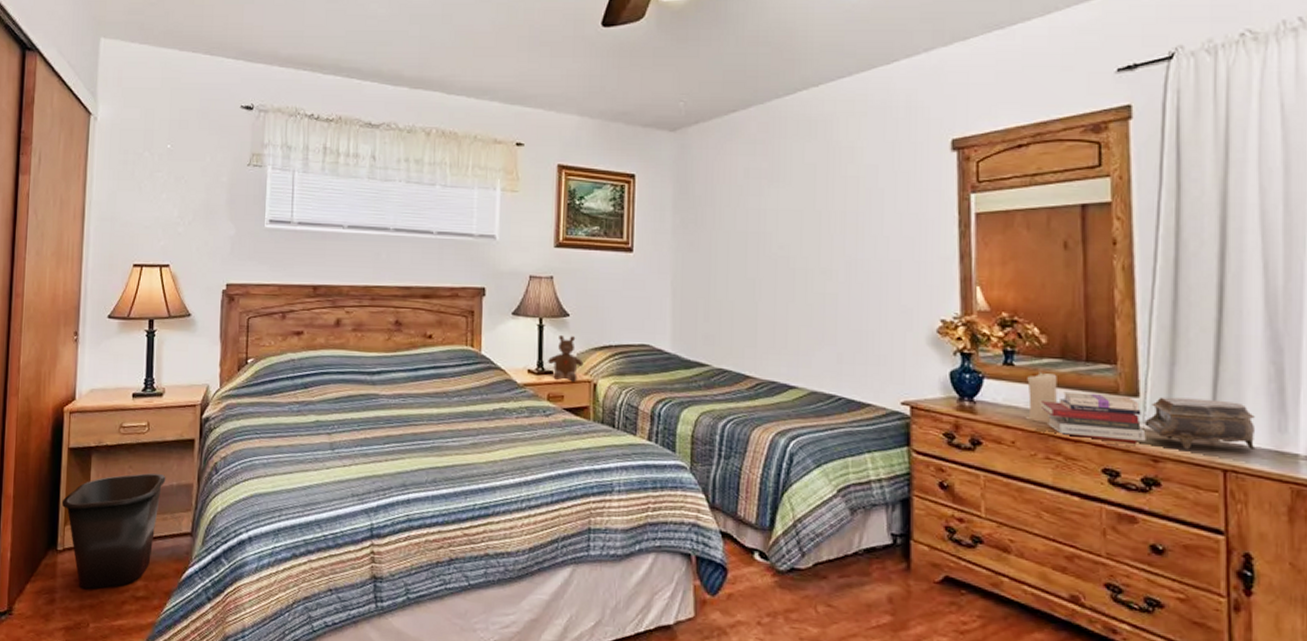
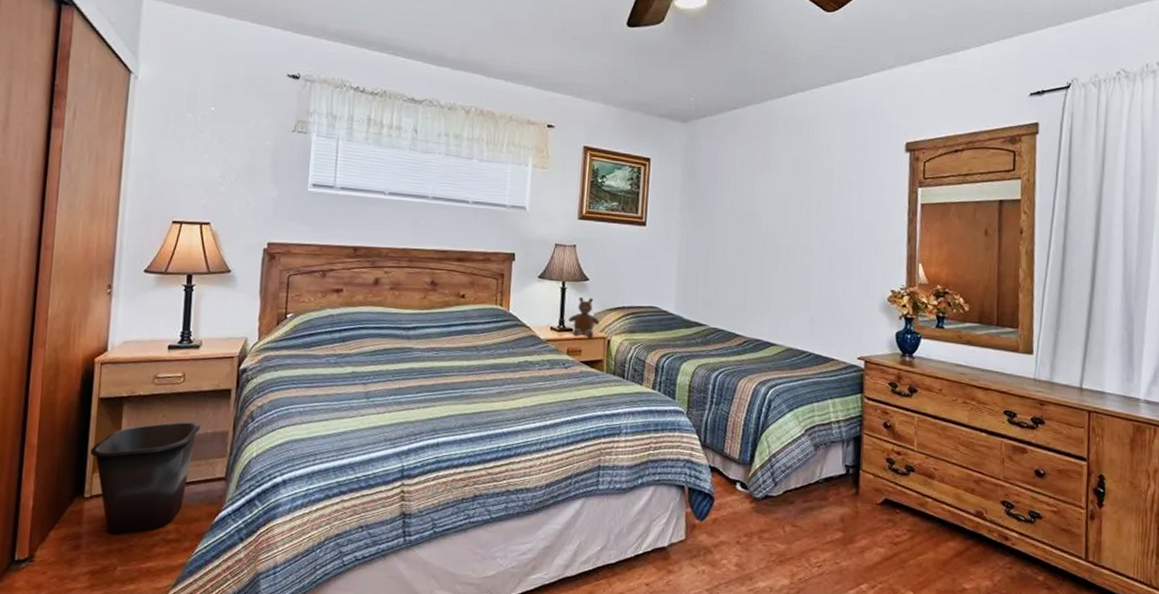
candle: present [1025,372,1057,424] -> none [950,333,975,376]
books: present [1040,391,1146,444] -> none [961,349,1036,391]
jewelry box: present [1144,397,1254,451] -> none [1035,354,1112,396]

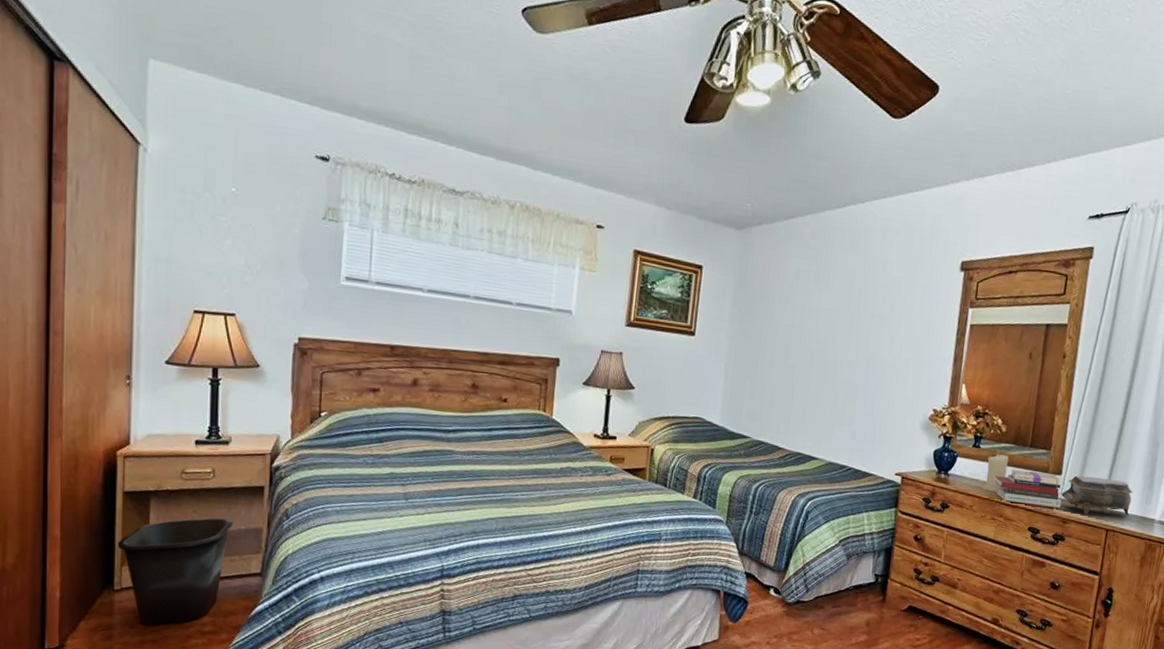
stuffed bear: present [569,296,600,338] -> none [613,404,644,447]
candle: none [950,333,975,376] -> present [982,453,1009,494]
books: none [961,349,1036,391] -> present [993,469,1062,509]
jewelry box: none [1035,354,1112,396] -> present [1061,475,1133,516]

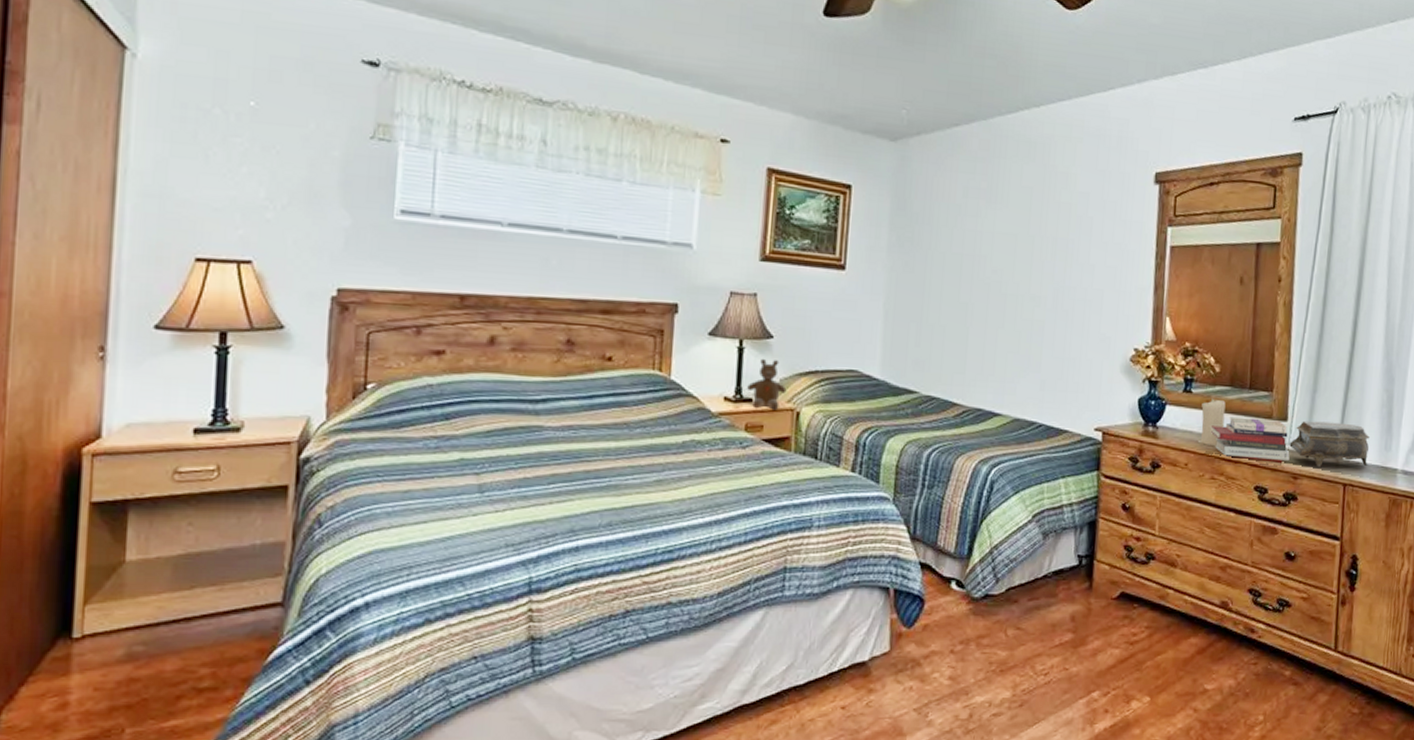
waste bin: present [117,517,234,626] -> none [79,530,245,686]
stuffed bear: none [613,404,644,447] -> present [747,358,787,410]

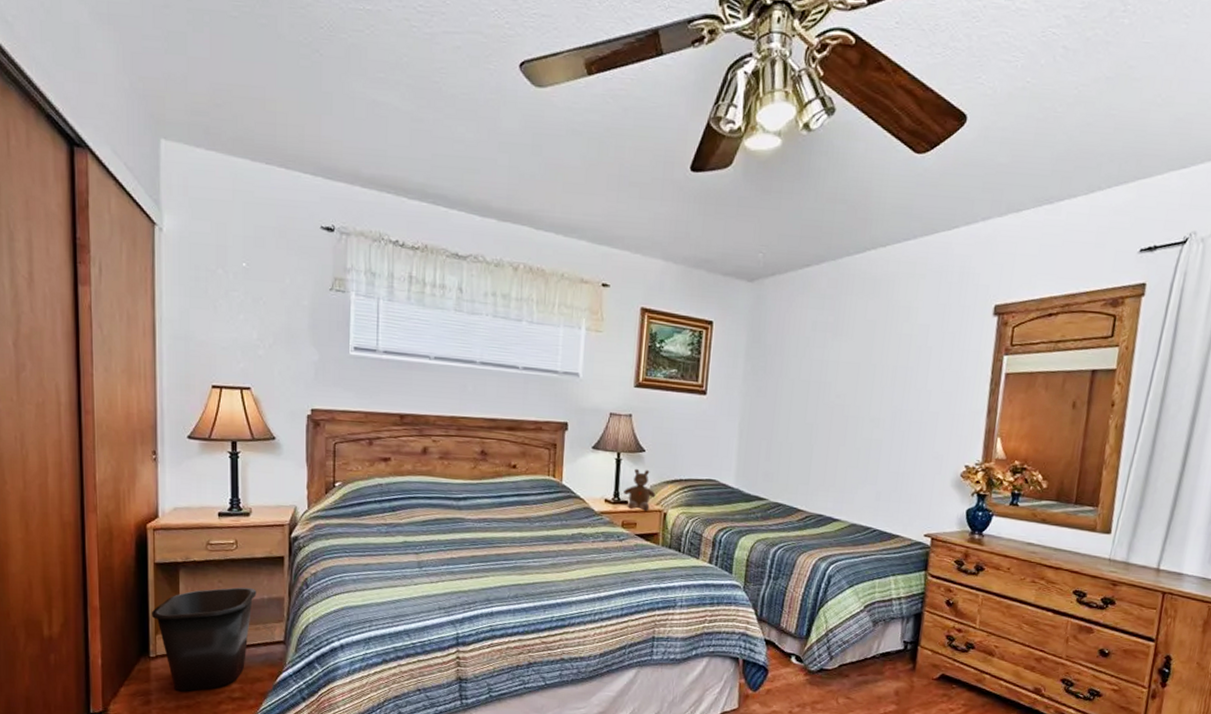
waste bin: none [79,530,245,686] -> present [151,587,257,692]
candle: present [1197,398,1226,447] -> none [1020,511,1051,555]
books: present [1210,417,1290,463] -> none [1033,528,1111,571]
jewelry box: present [1289,421,1370,468] -> none [1111,534,1194,578]

